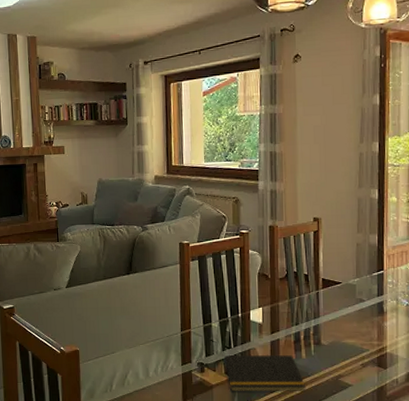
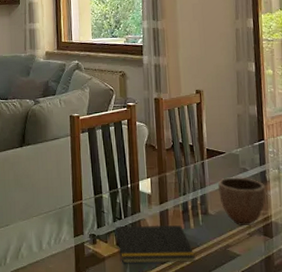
decorative bowl: none [333,307,381,356] -> present [218,177,265,225]

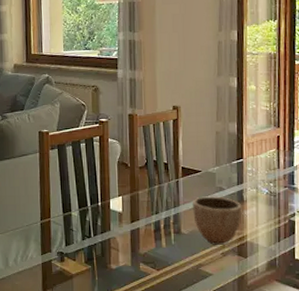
notepad: present [114,225,195,263] -> none [83,244,166,282]

